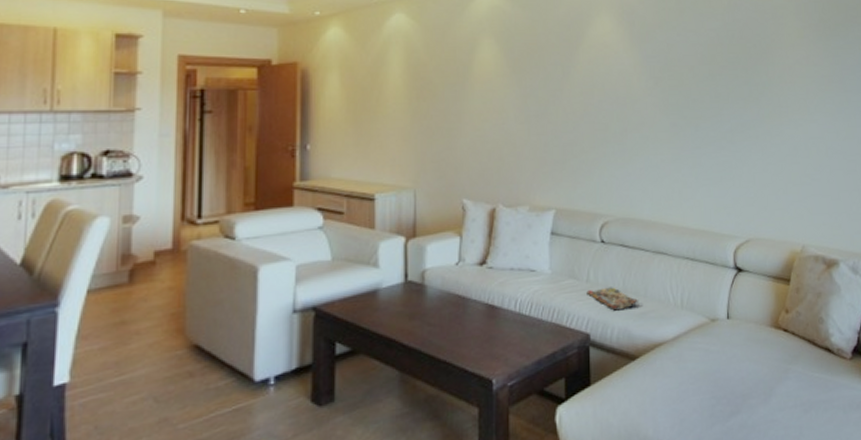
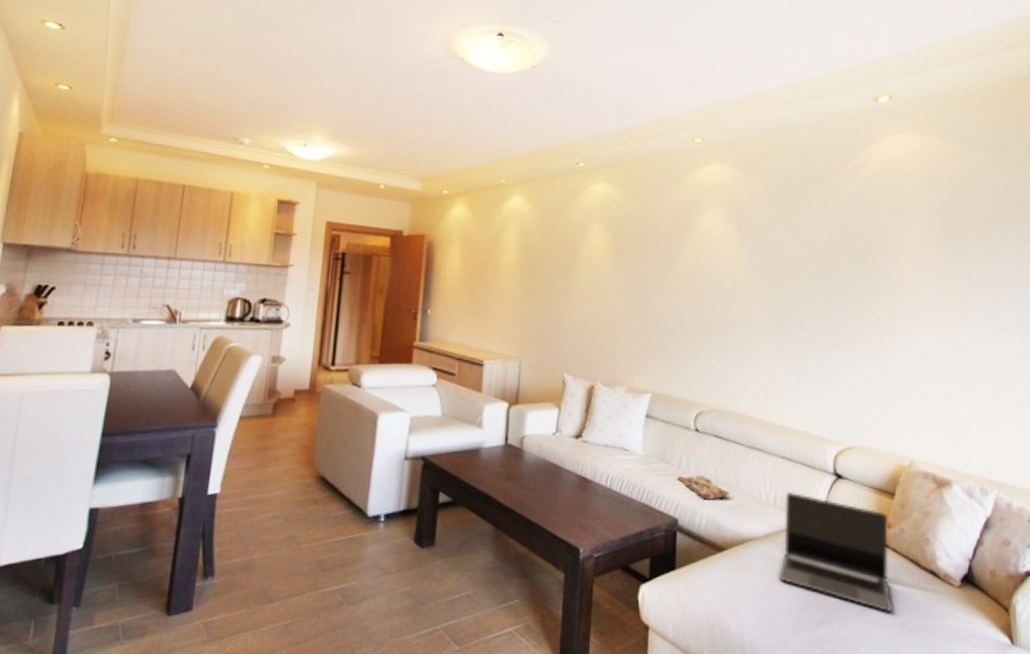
laptop: none [689,290,794,393] -> present [778,491,892,612]

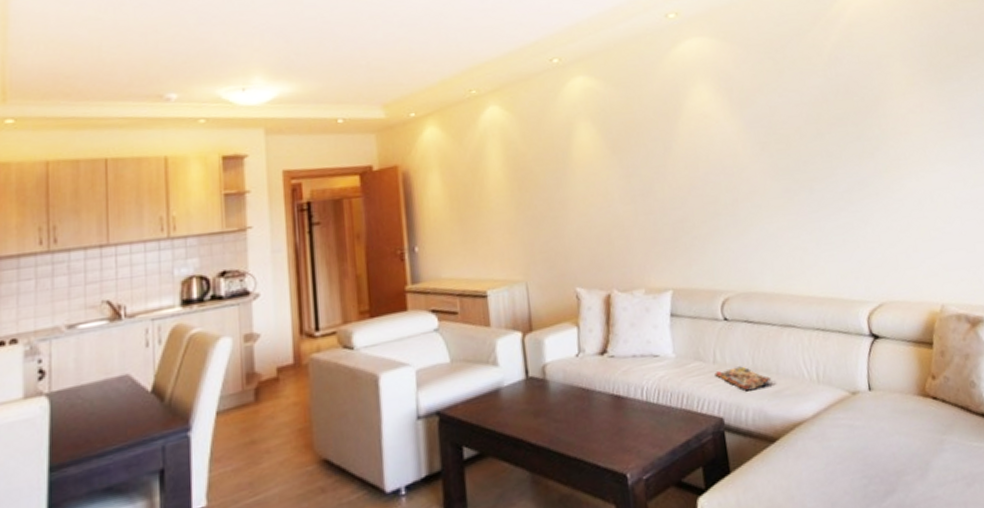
laptop: present [778,491,892,612] -> none [827,362,953,467]

